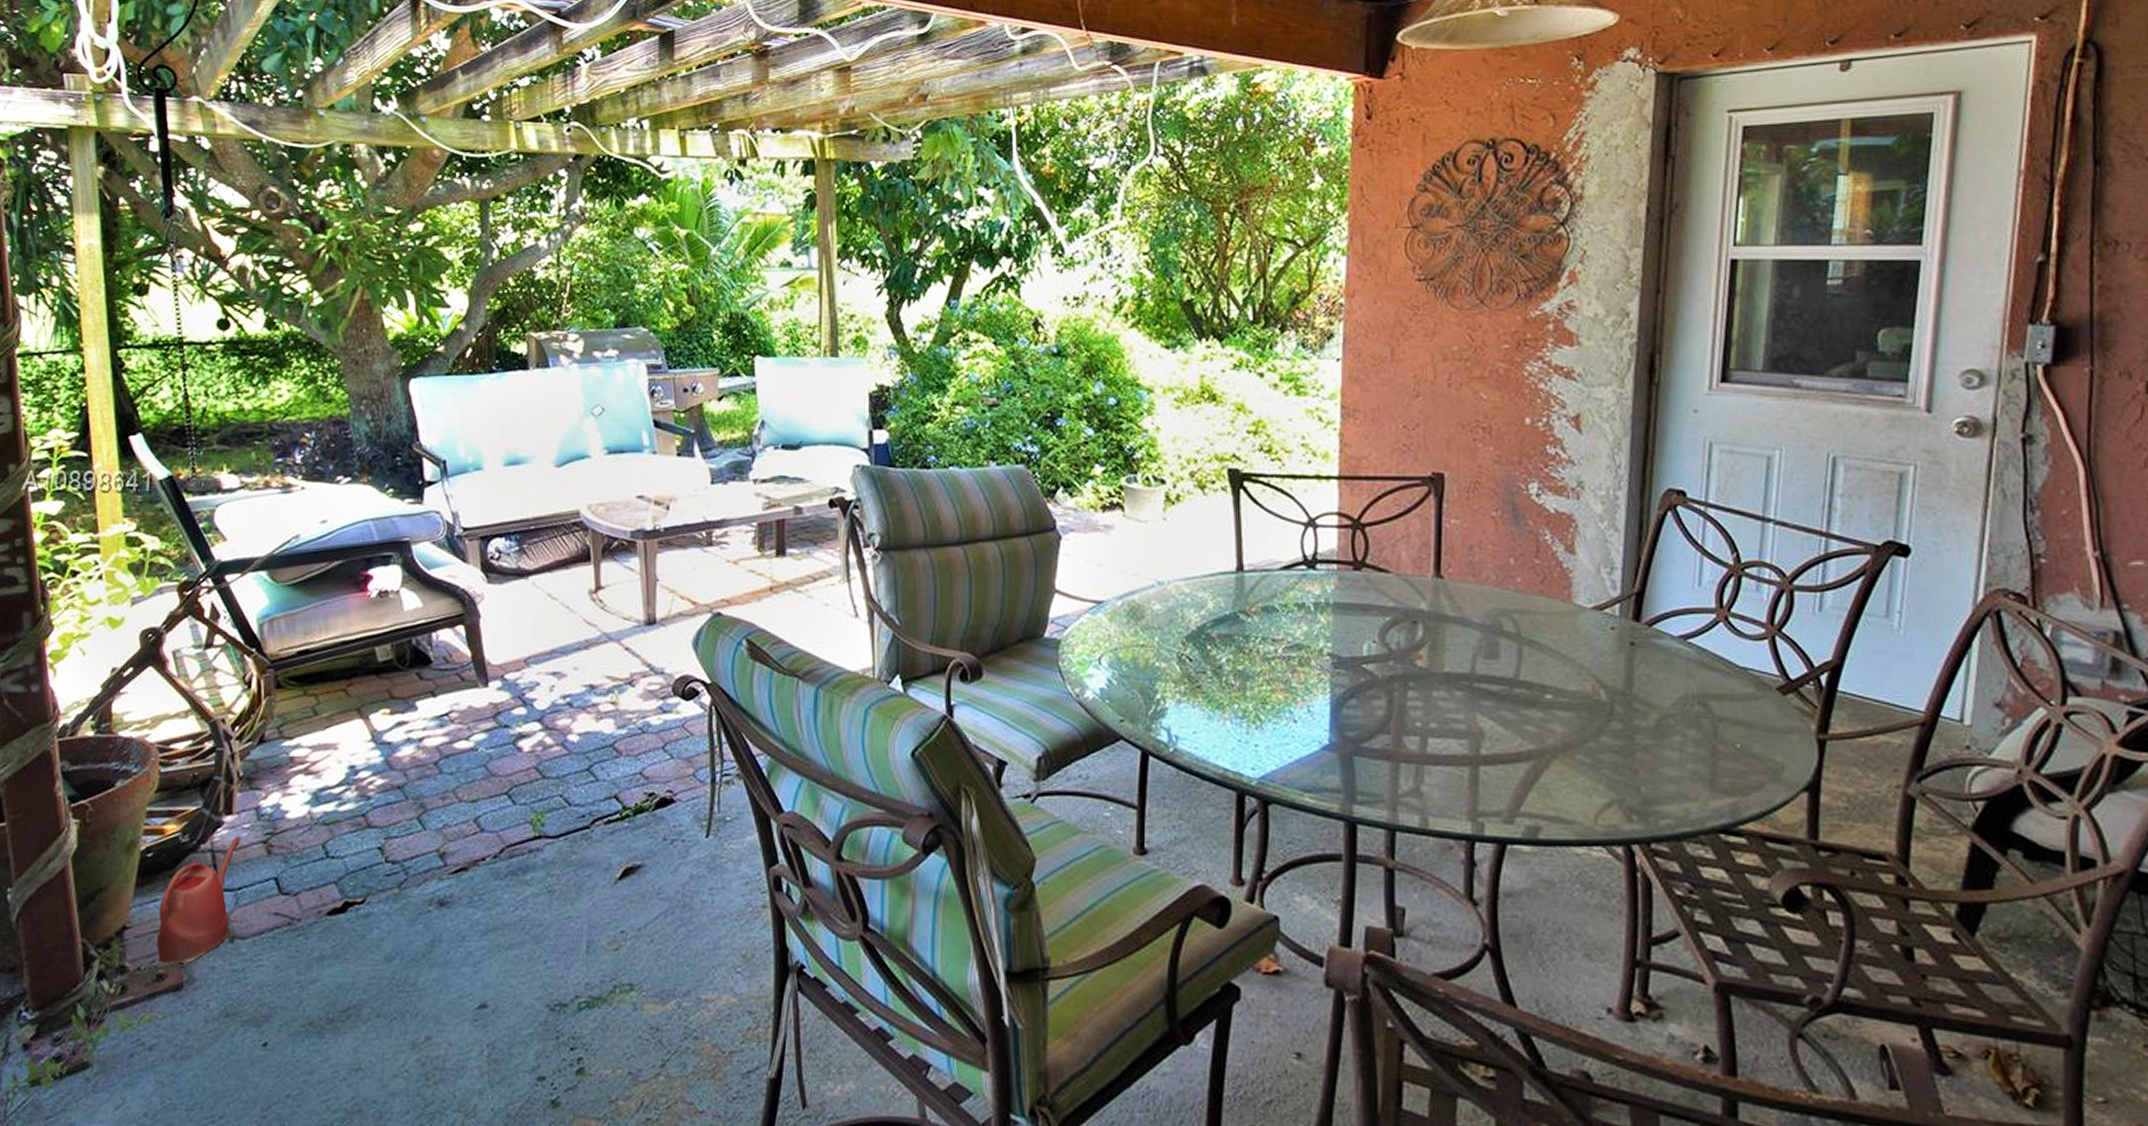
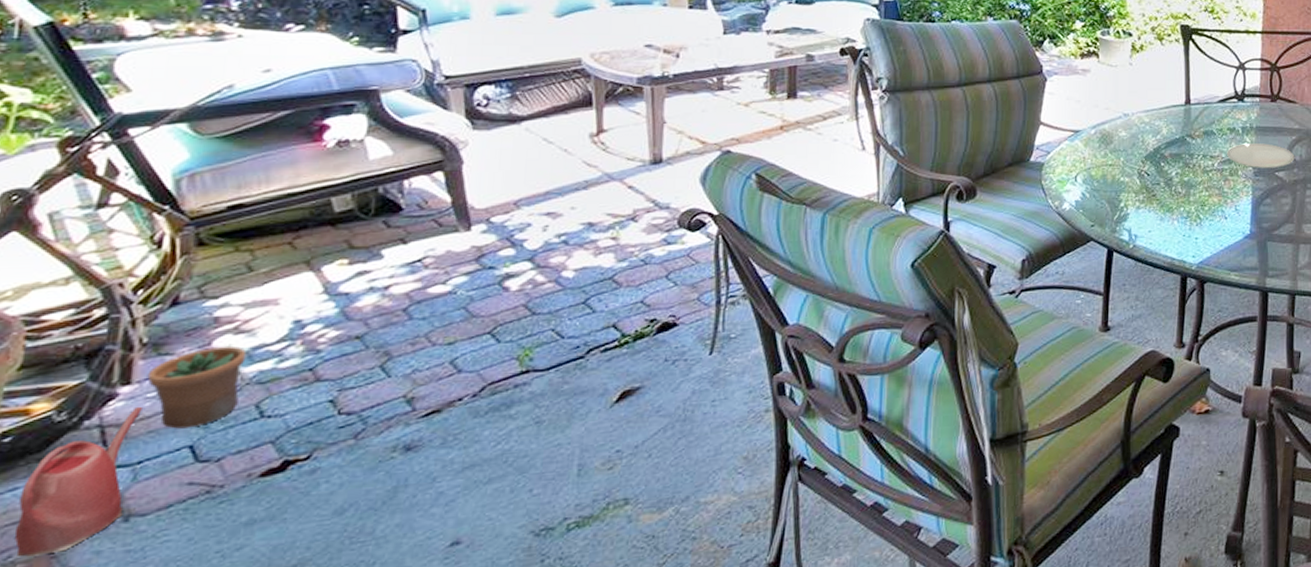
planter: none [243,785,315,861] -> present [147,345,247,429]
plate: none [1295,625,1390,659] -> present [1227,143,1295,169]

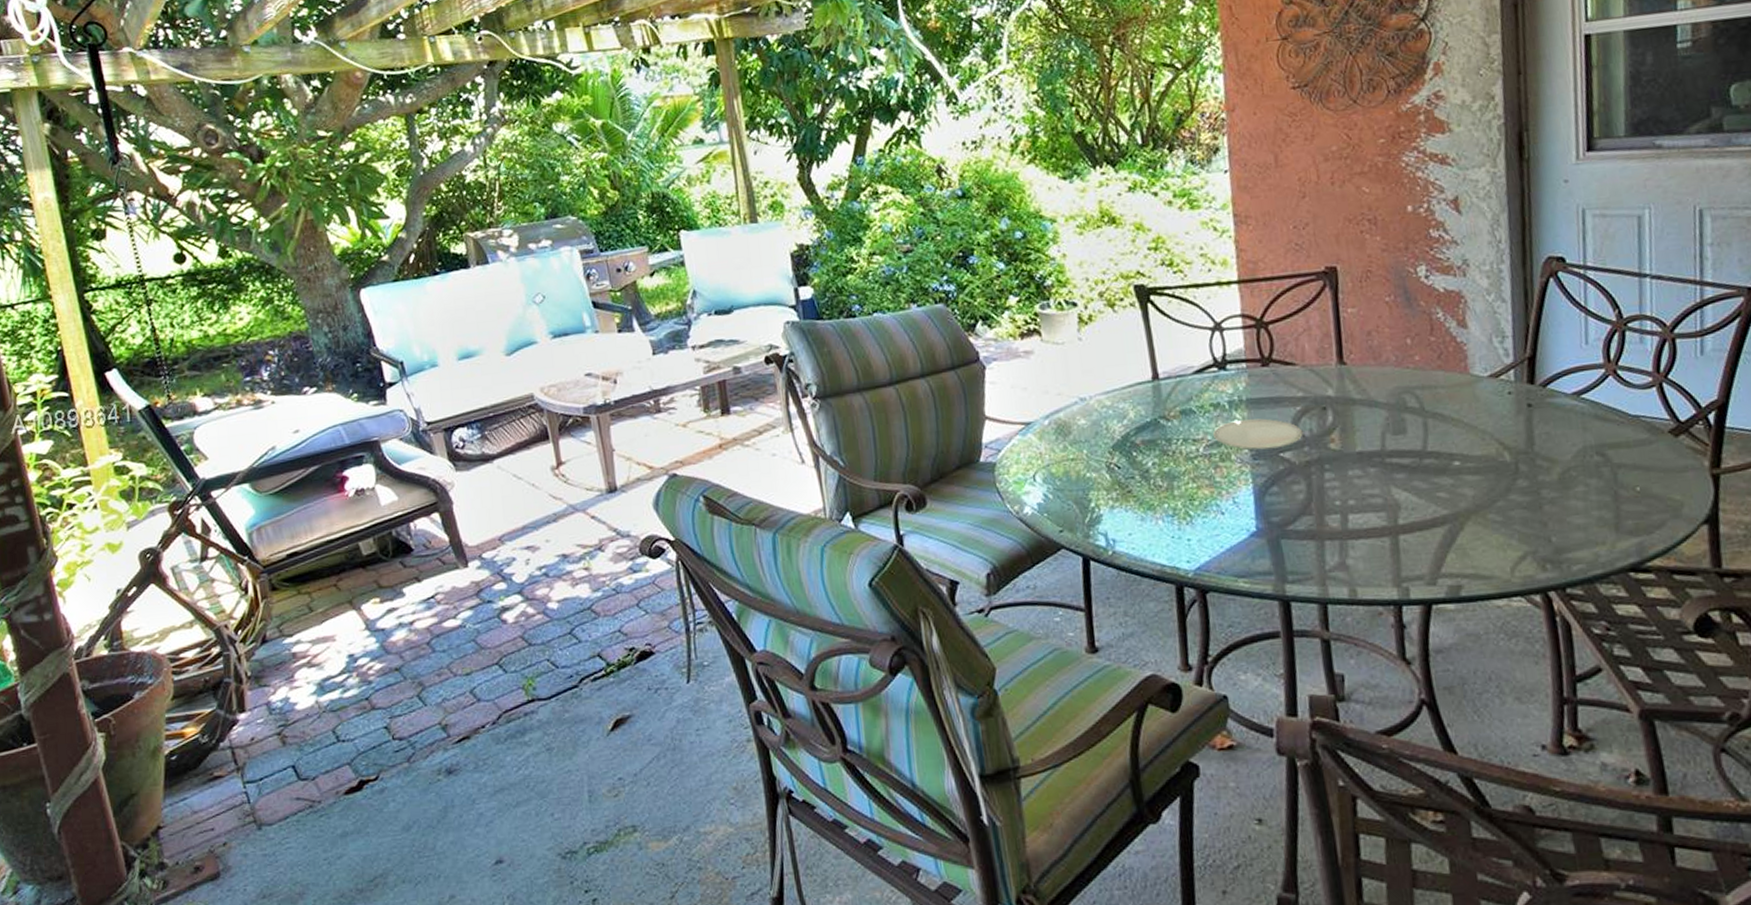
watering can: present [14,406,144,557] -> none [189,730,257,856]
planter: present [147,345,247,429] -> none [255,678,320,751]

